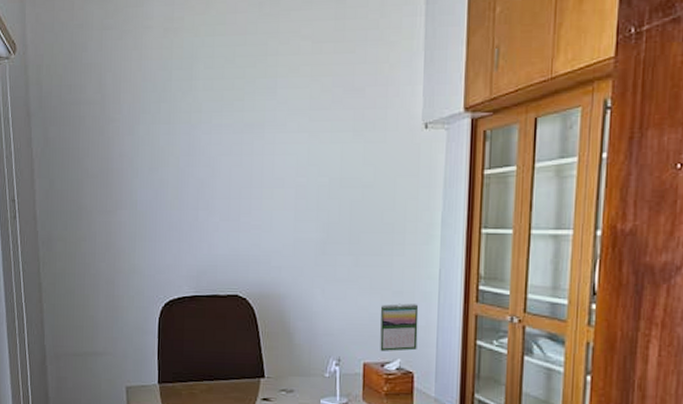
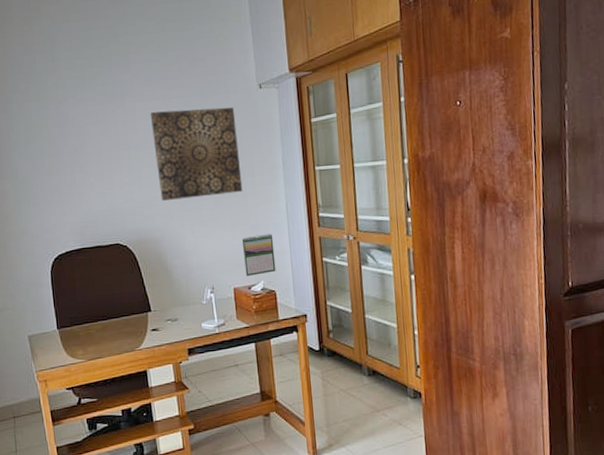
wall art: none [291,147,392,252] -> present [150,107,243,201]

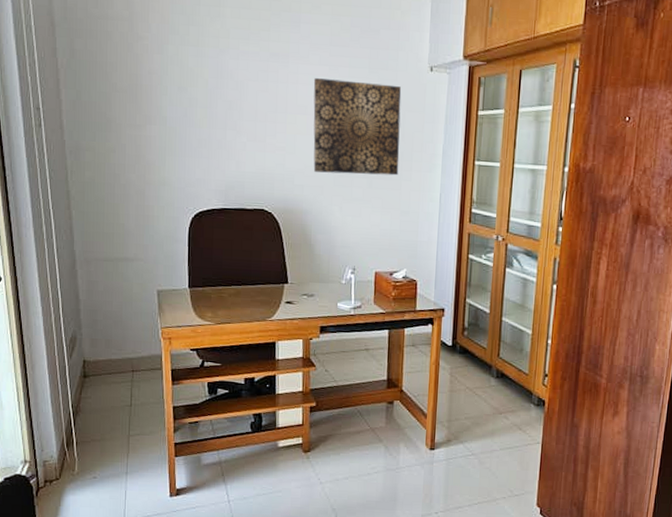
calendar: present [242,234,276,276] -> none [389,222,422,262]

